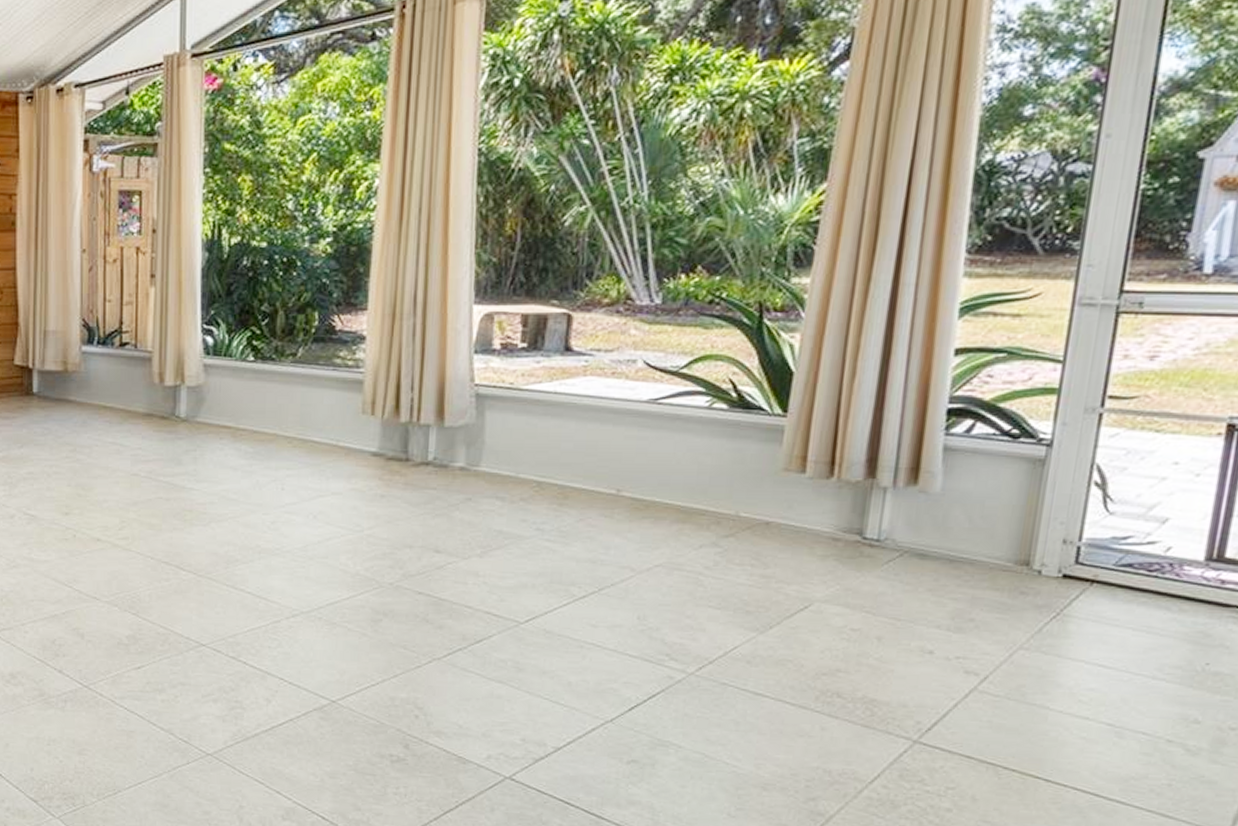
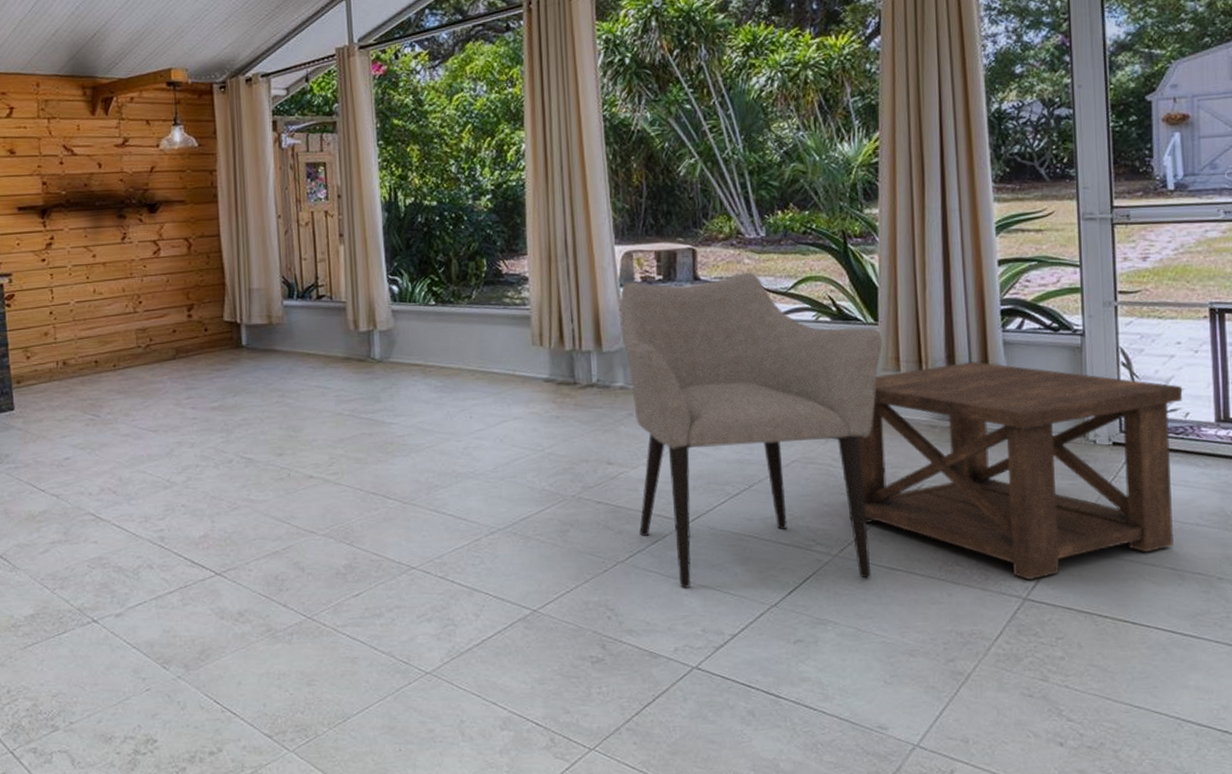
armchair: none [463,346,789,702] -> present [619,273,882,588]
side table: none [713,467,1168,721] -> present [848,361,1182,580]

